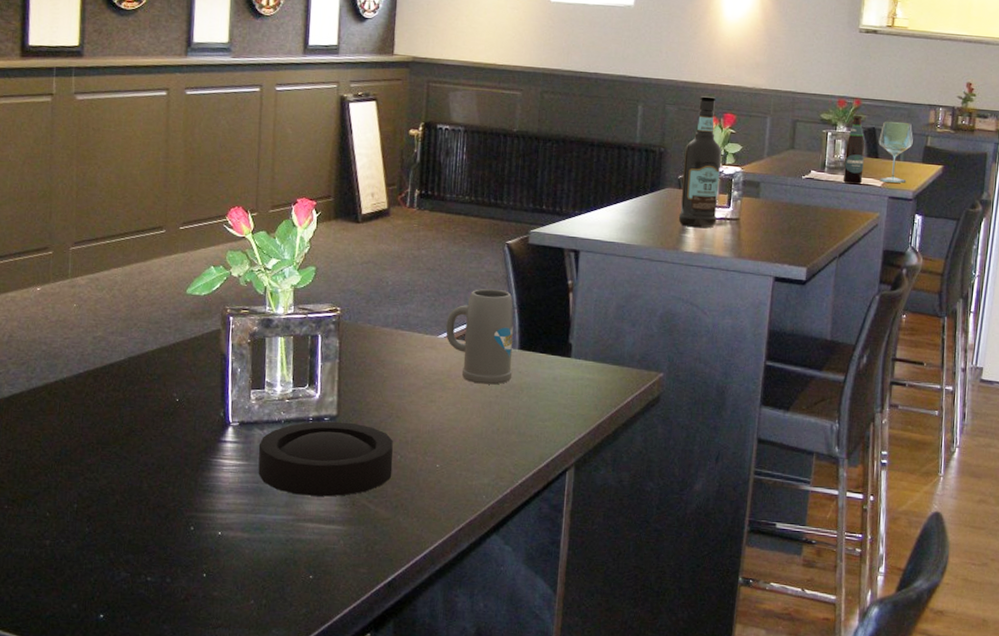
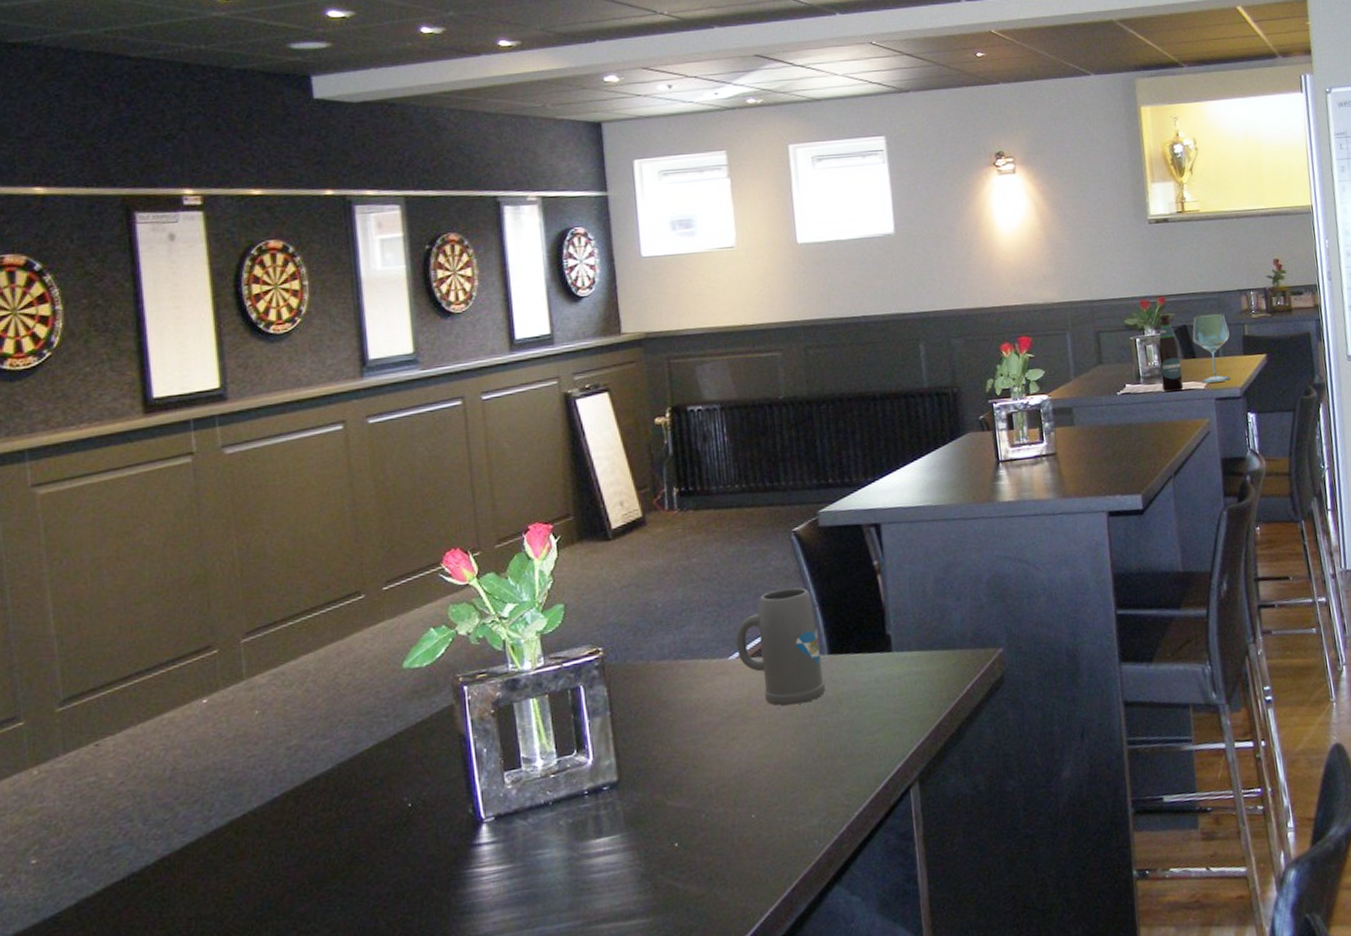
ashtray: present [258,421,393,497] -> none [524,785,699,892]
root beer: present [678,96,722,228] -> none [980,321,1032,473]

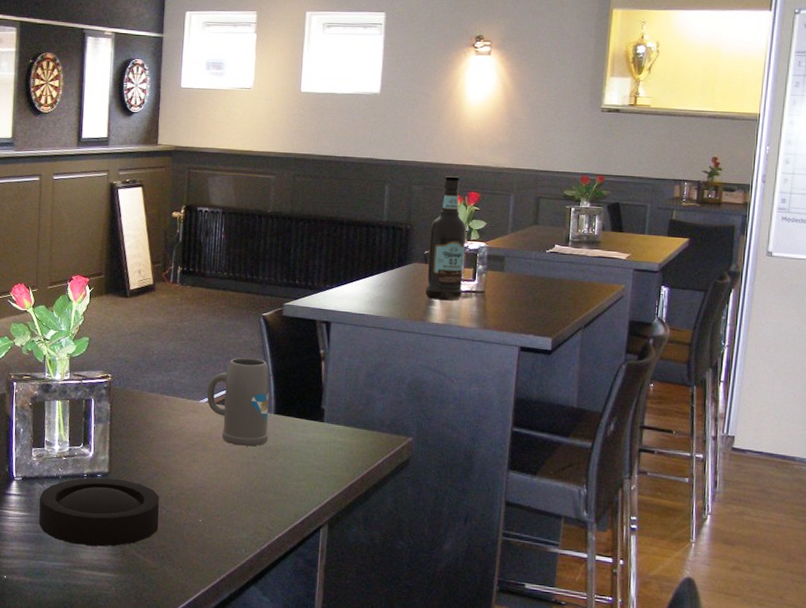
ashtray: none [524,785,699,892] -> present [39,477,159,546]
root beer: none [980,321,1032,473] -> present [425,176,467,301]
bottle: present [1158,314,1184,393] -> none [587,190,609,258]
wine glass: present [1192,313,1231,383] -> none [622,196,658,256]

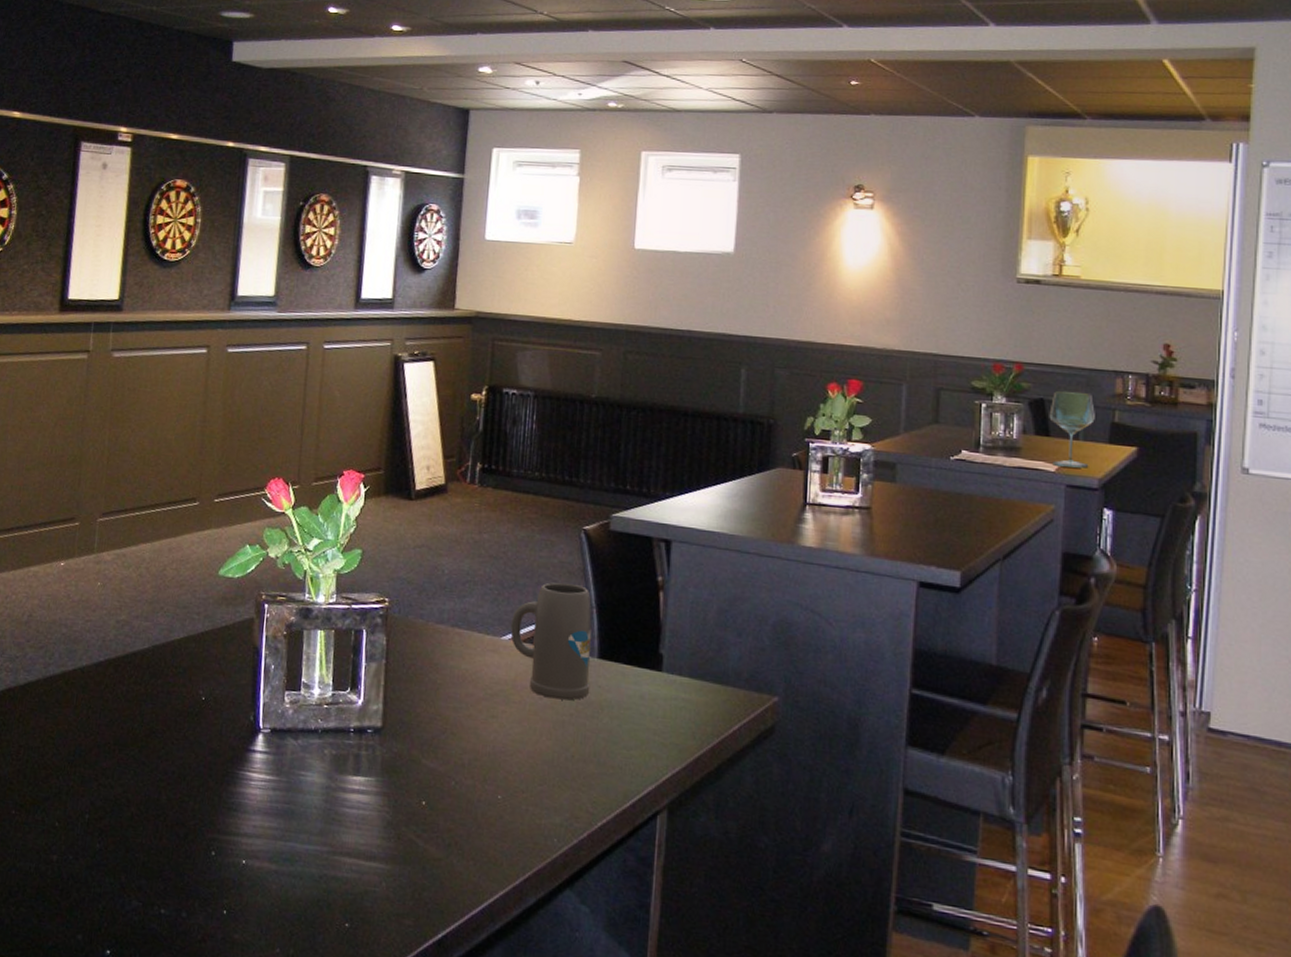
ashtray: present [39,477,159,546] -> none [290,733,447,827]
root beer: present [425,176,467,301] -> none [793,358,847,518]
wine glass: none [622,196,658,256] -> present [1049,390,1095,468]

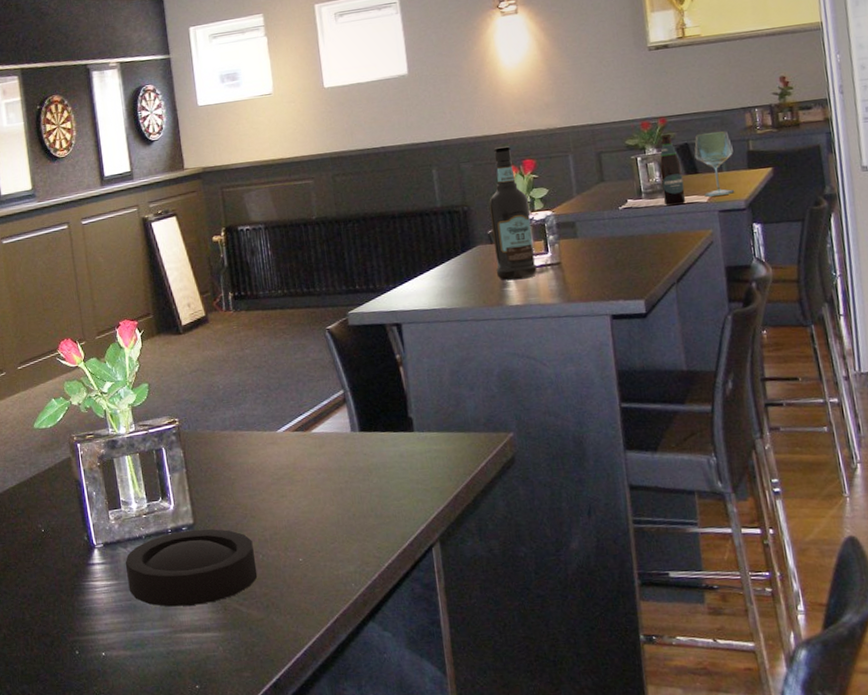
ashtray: none [290,733,447,827] -> present [125,528,258,607]
beer mug: present [510,582,592,700] -> none [282,375,358,472]
root beer: none [793,358,847,518] -> present [488,146,537,280]
bottle: none [1003,382,1032,469] -> present [659,133,686,206]

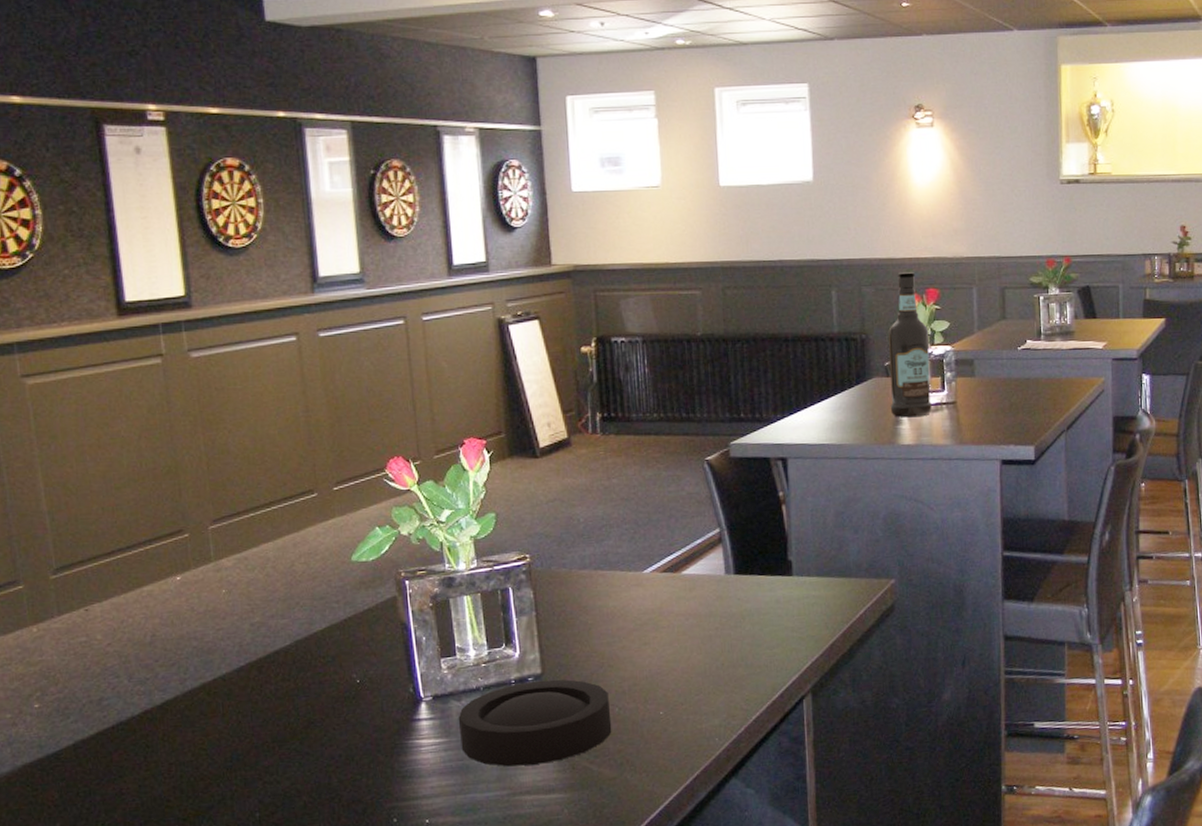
bottle: present [659,133,686,206] -> none [1060,274,1083,350]
wine glass: present [694,130,735,197] -> none [1094,276,1131,343]

